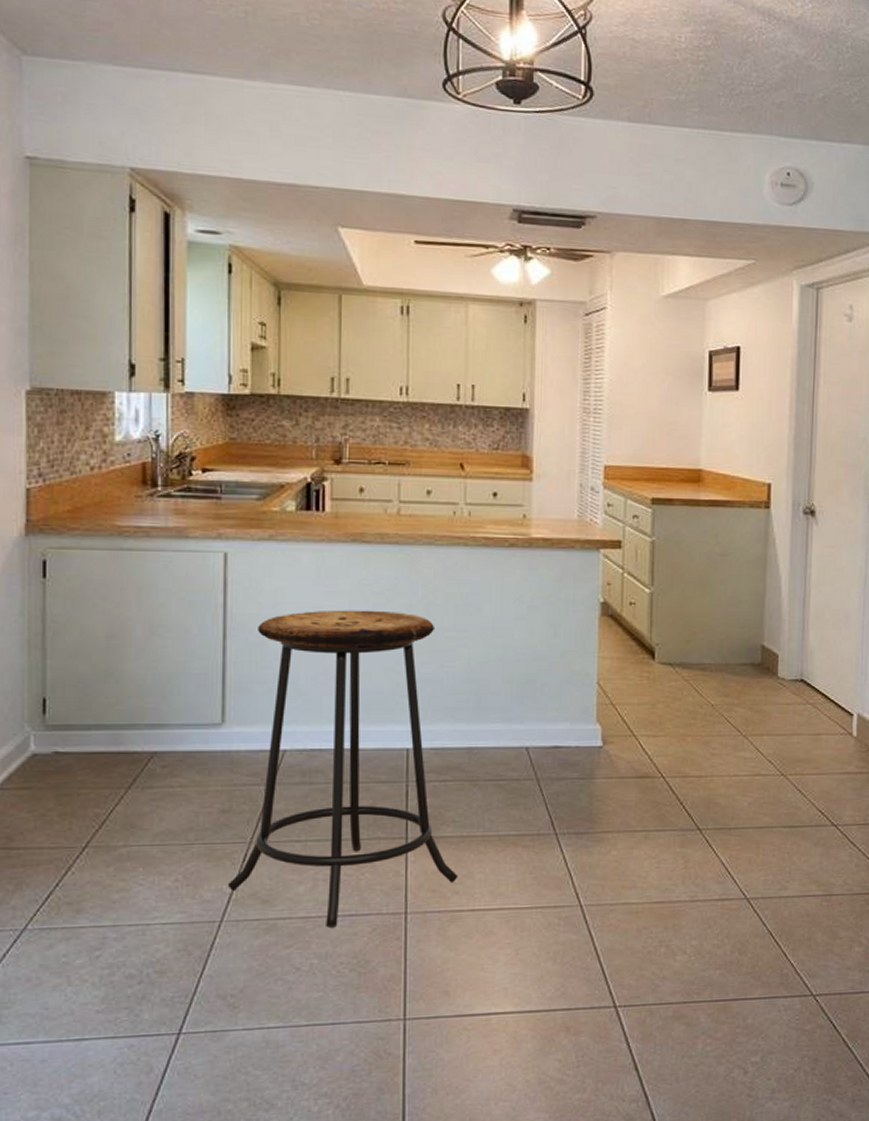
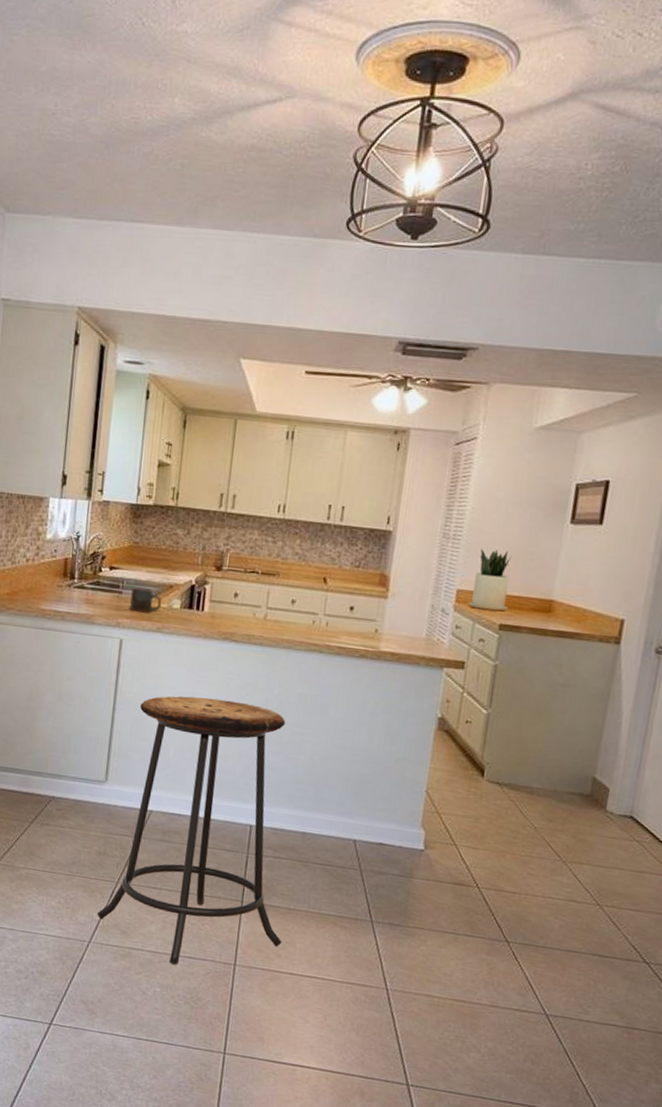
mug: none [231,490,273,519] -> present [129,587,162,613]
planter: none [617,421,658,485] -> present [467,549,512,612]

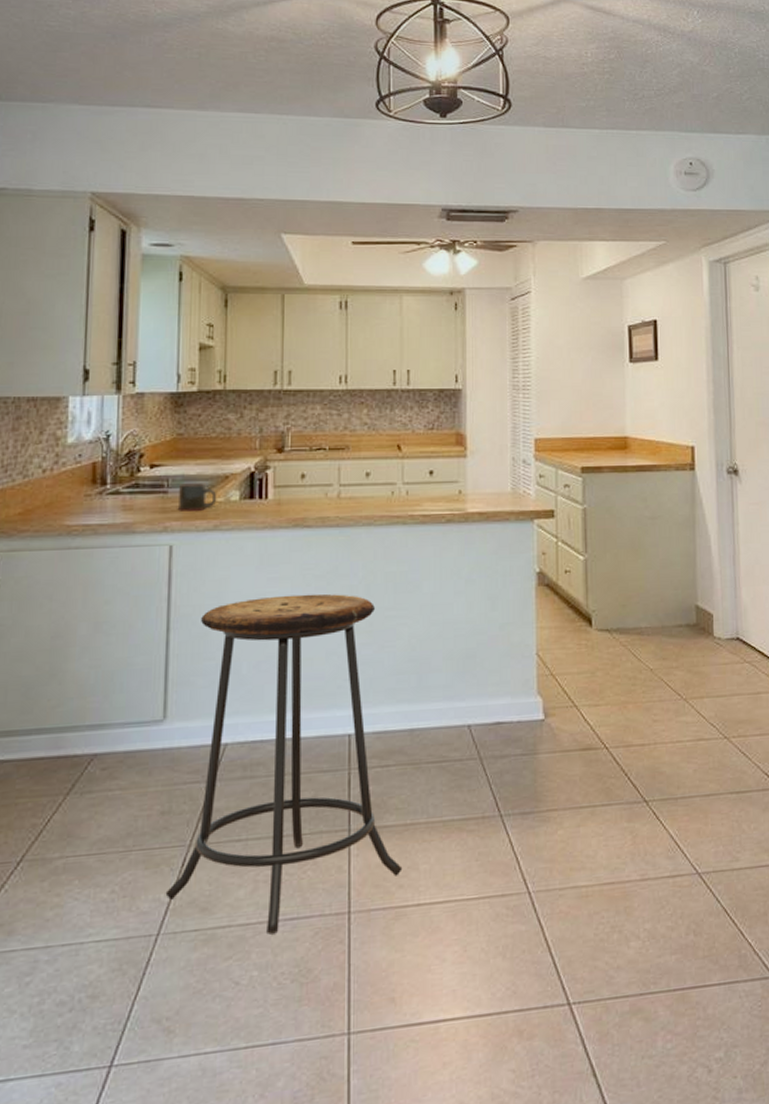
planter: present [467,549,512,612] -> none [547,395,587,455]

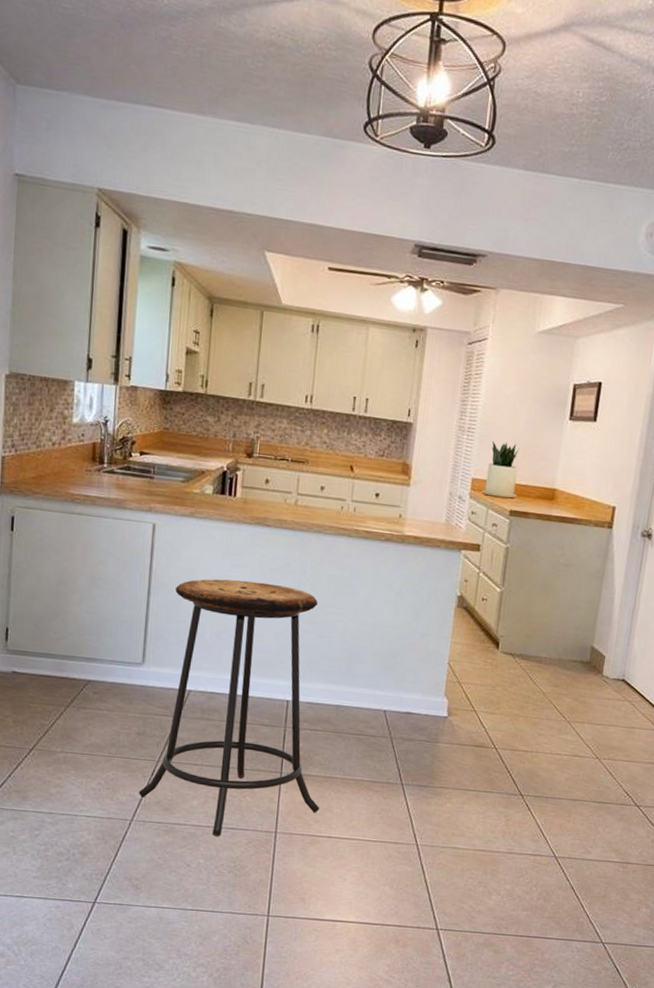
mug: present [177,483,217,511] -> none [161,472,194,499]
planter: none [547,395,587,455] -> present [481,442,520,499]

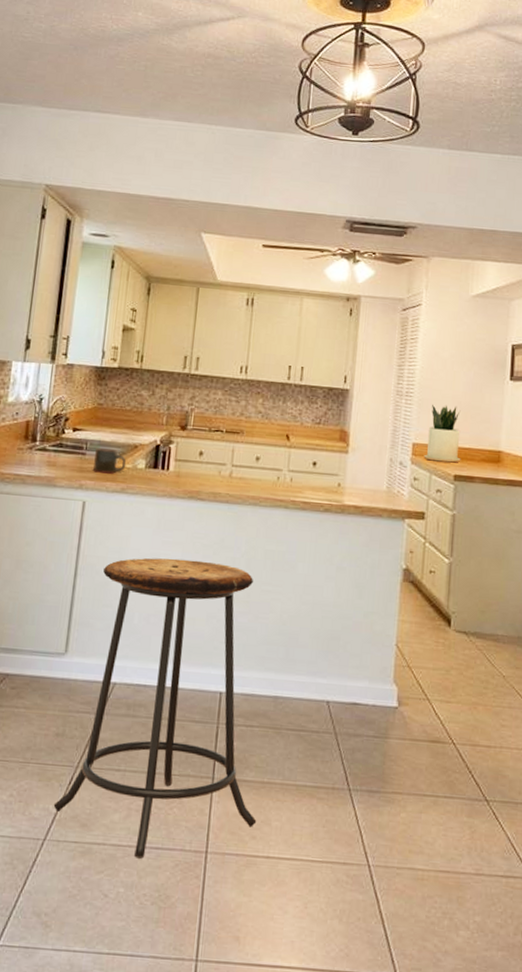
mug: none [161,472,194,499] -> present [93,448,127,474]

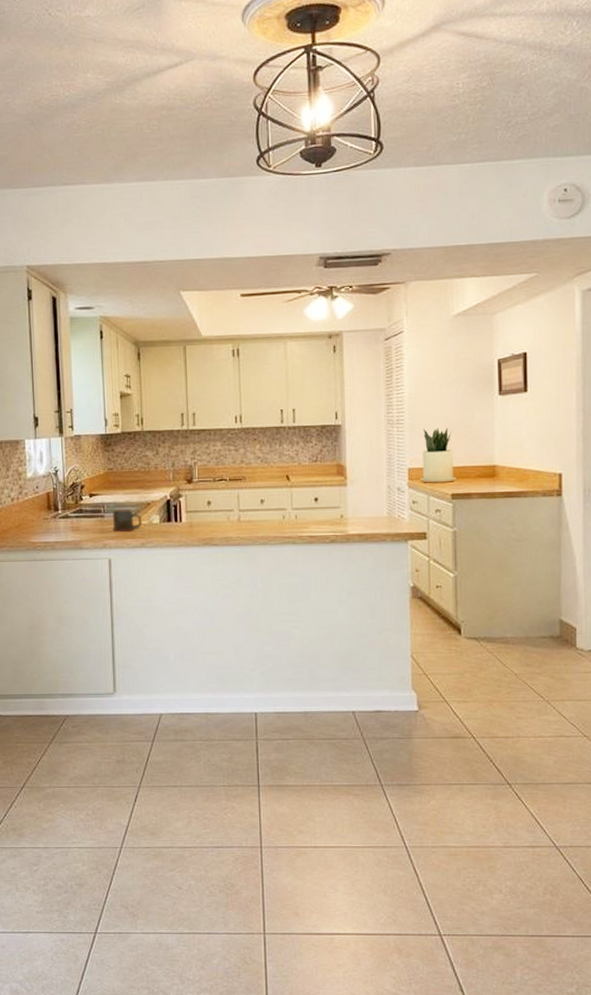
bar stool: present [53,558,257,859] -> none [124,600,302,856]

